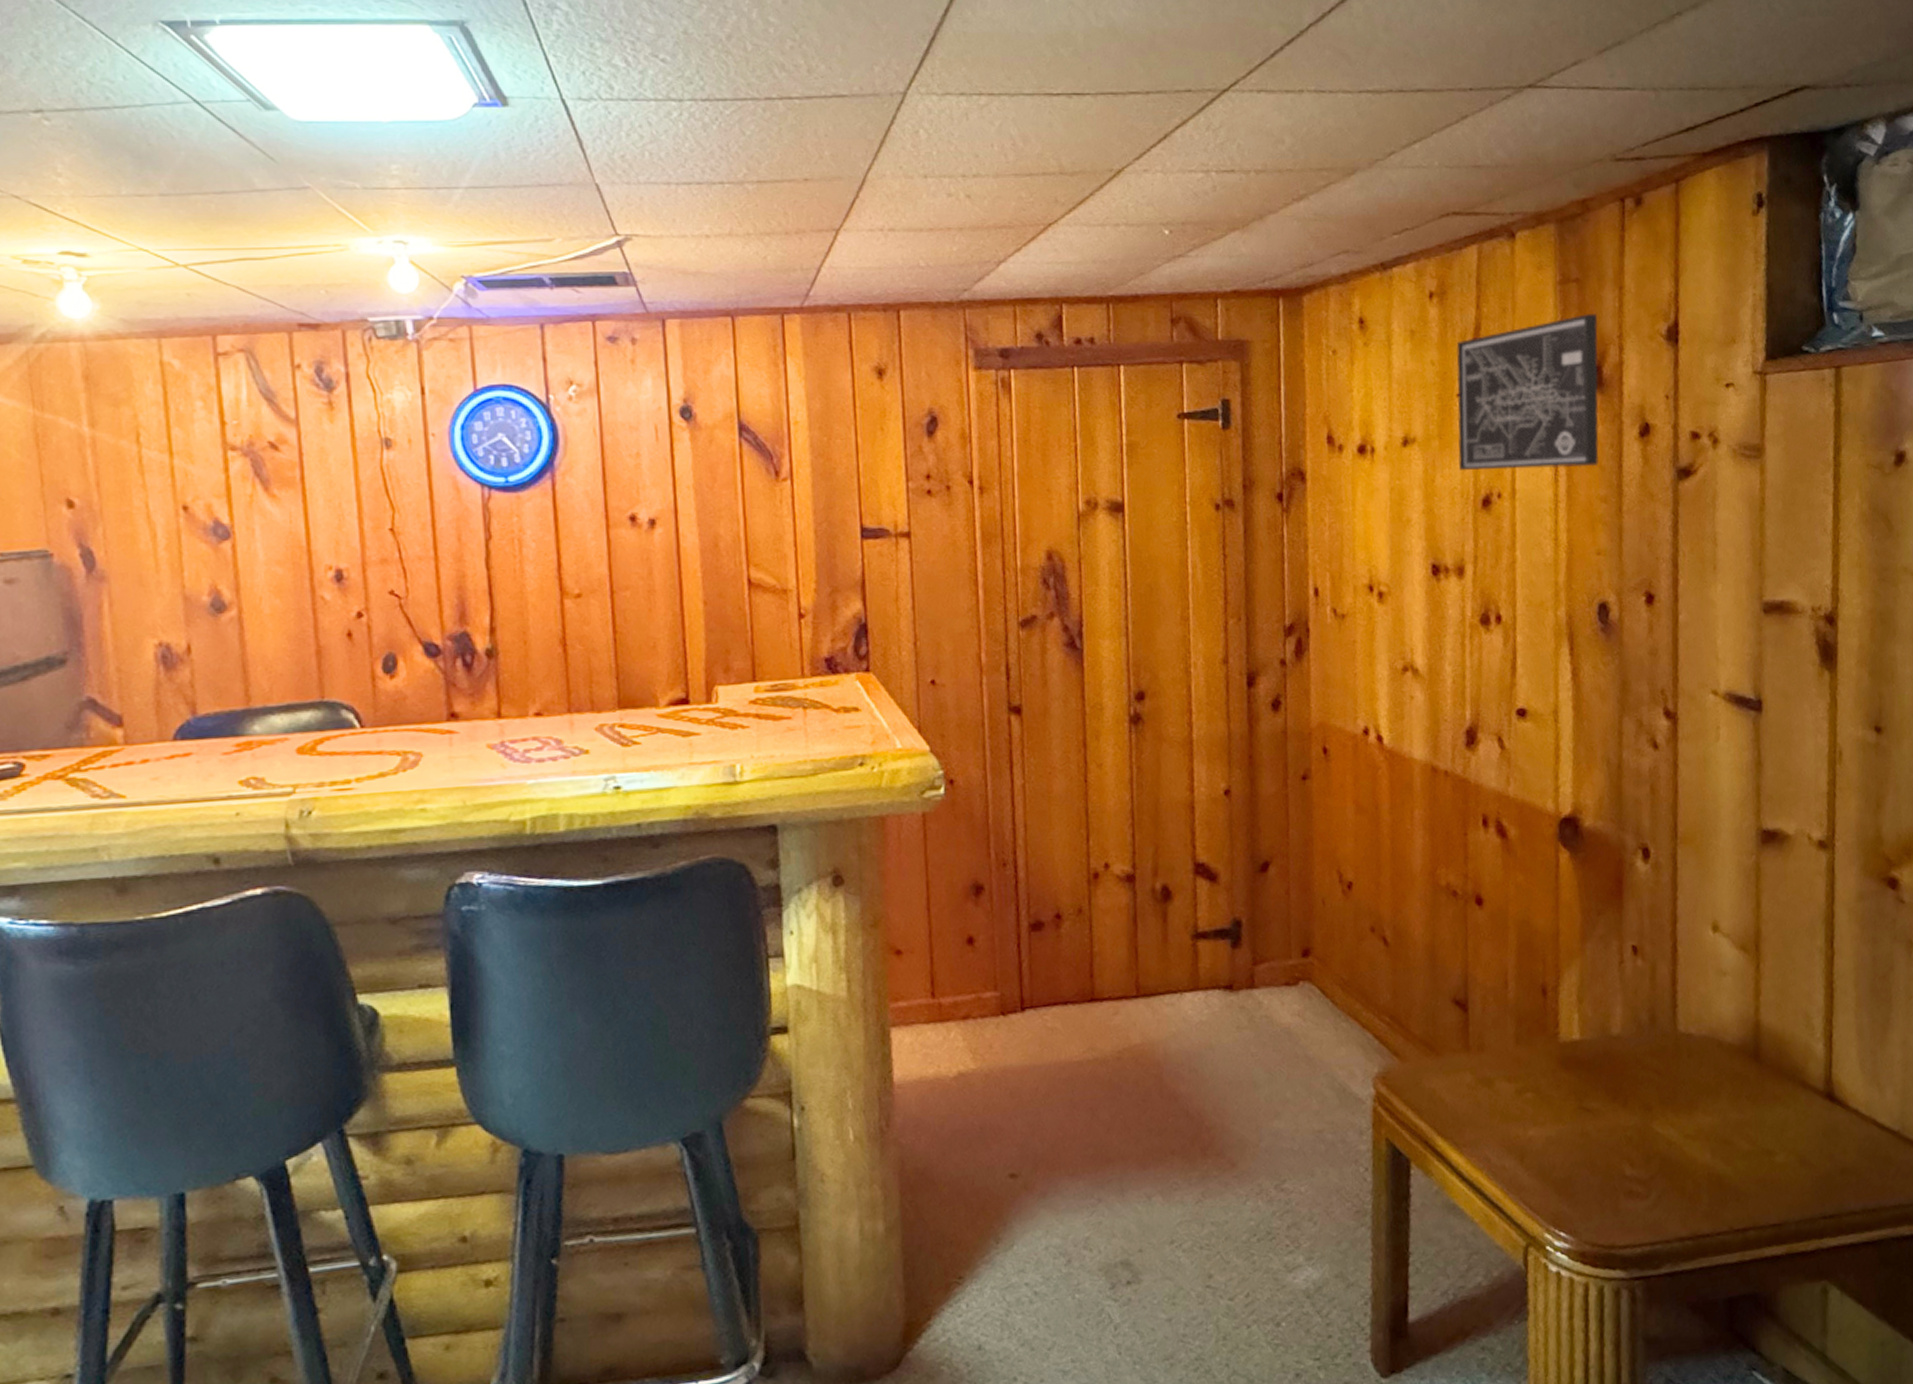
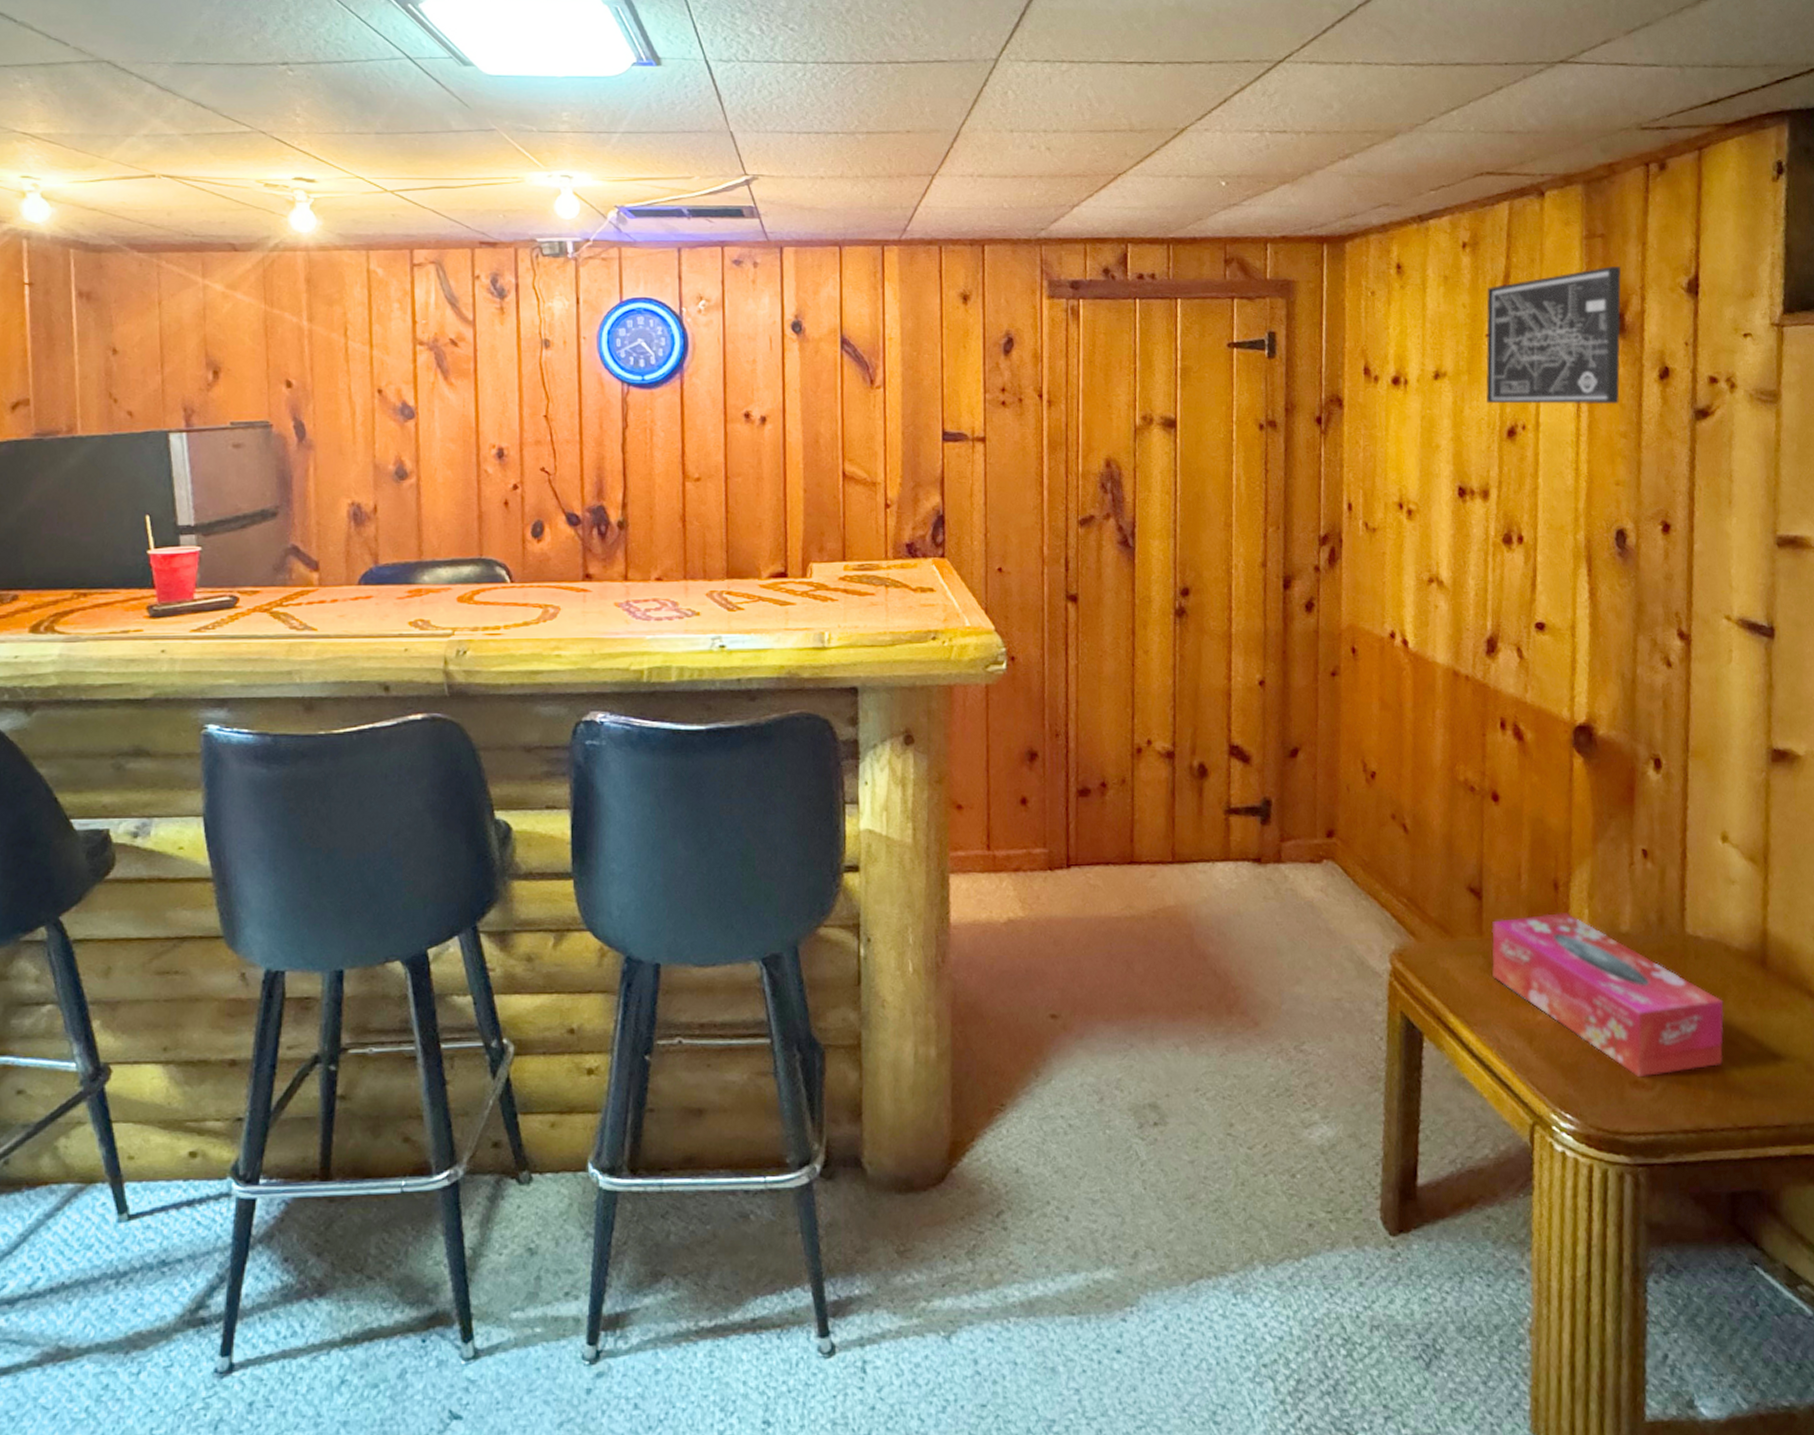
tissue box: none [1479,1019,1718,1188] -> present [1491,913,1724,1078]

